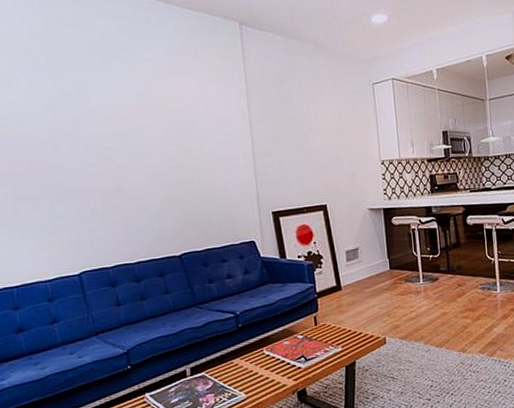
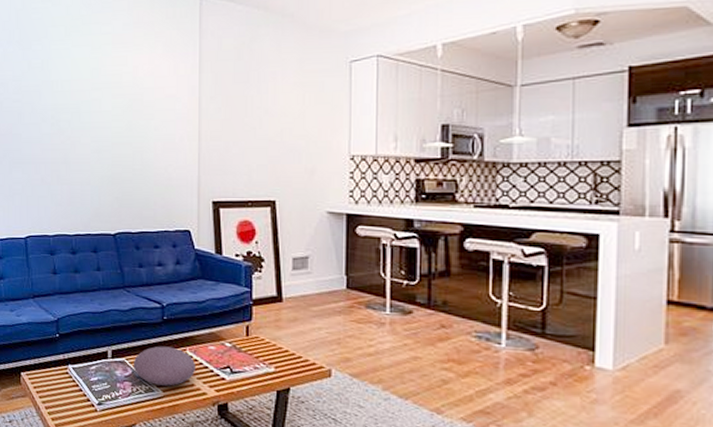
decorative bowl: none [213,350,274,390] -> present [133,346,195,386]

